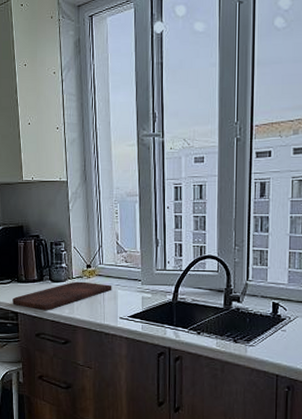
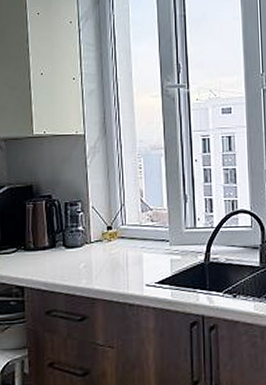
cutting board: present [12,281,112,311] -> none [17,245,137,283]

